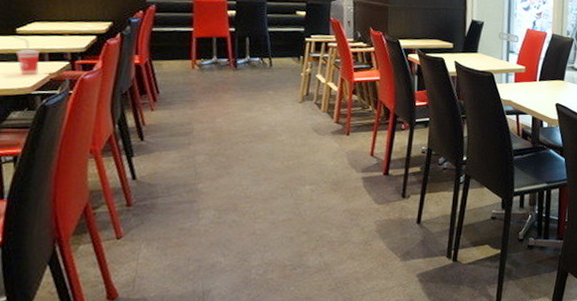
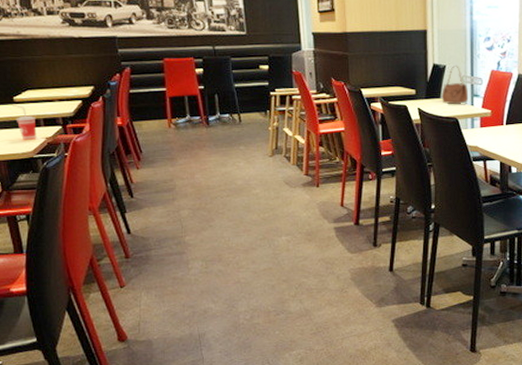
handbag: none [477,22,505,59] -> present [440,65,469,104]

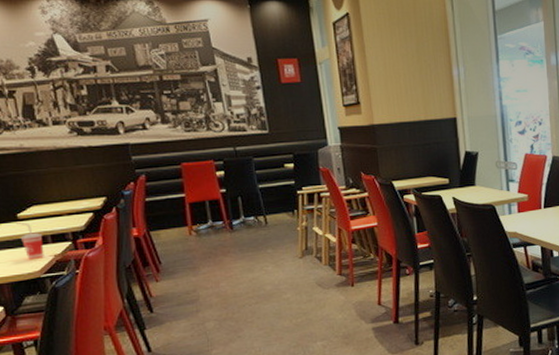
handbag: present [440,65,469,104] -> none [475,151,504,191]

